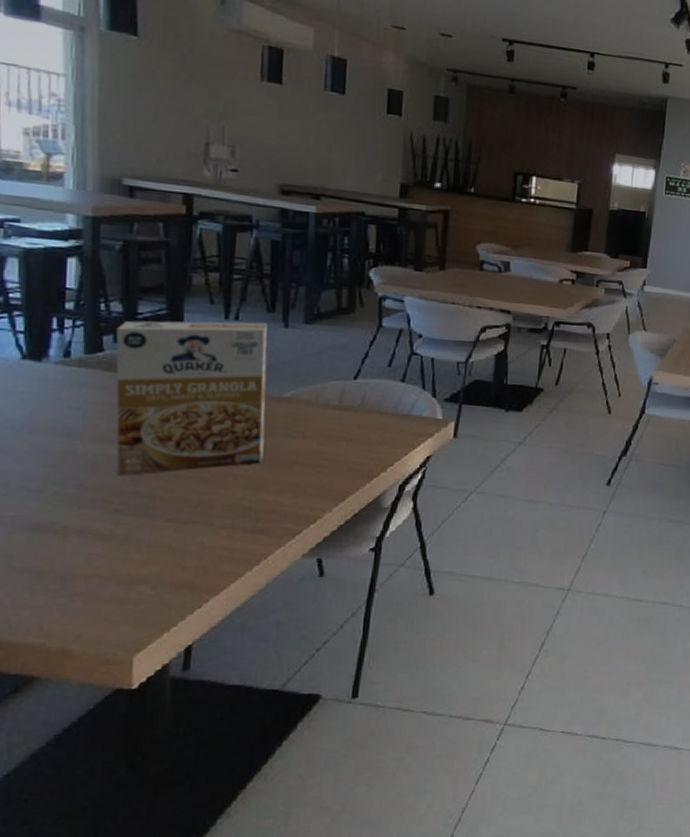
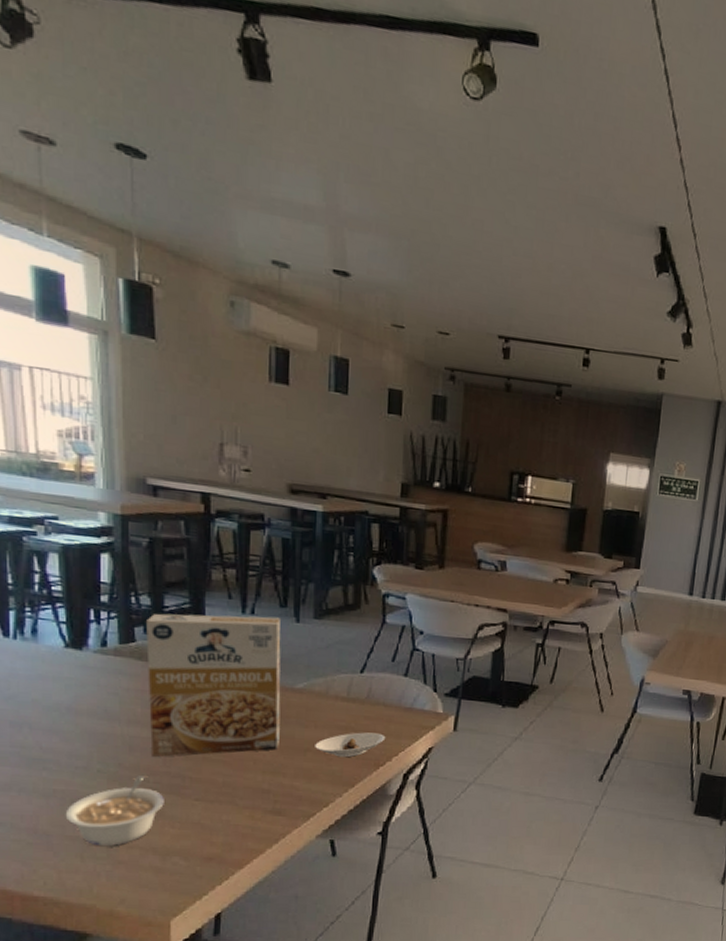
legume: none [13,495,130,577] -> present [65,774,164,847]
saucer: none [302,442,381,470] -> present [315,732,386,758]

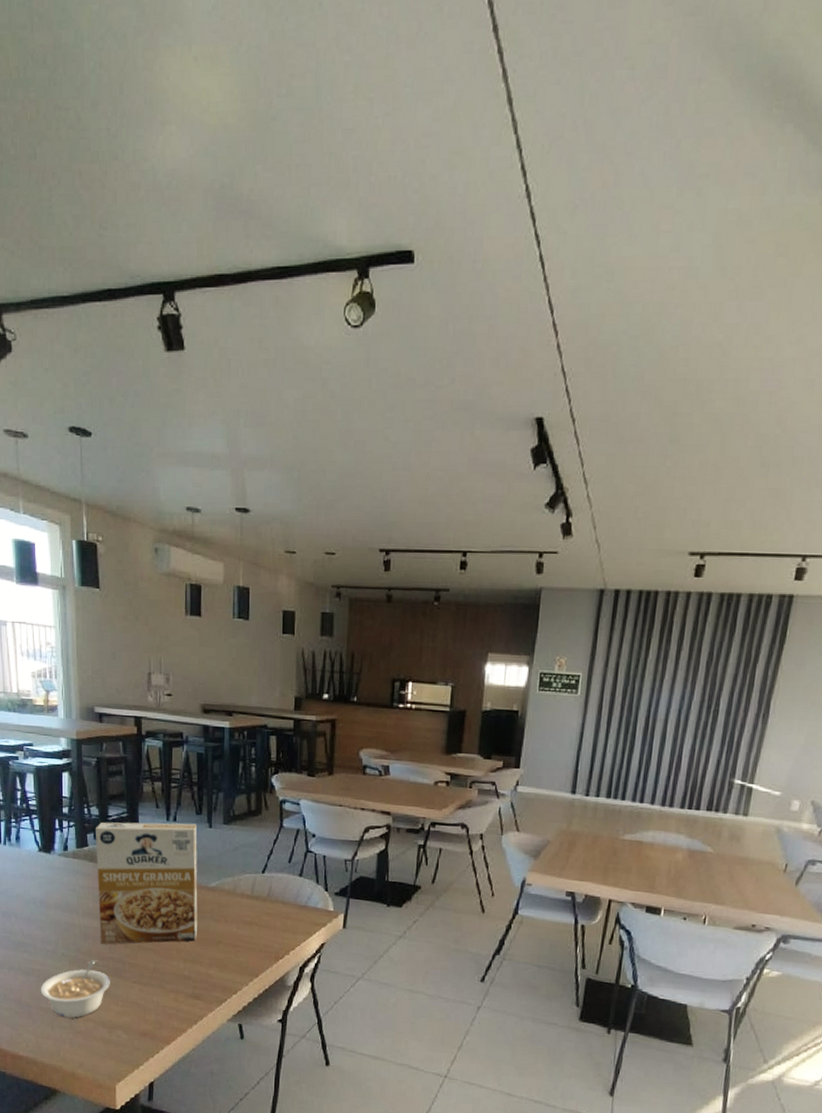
saucer: present [315,732,386,758] -> none [225,927,284,950]

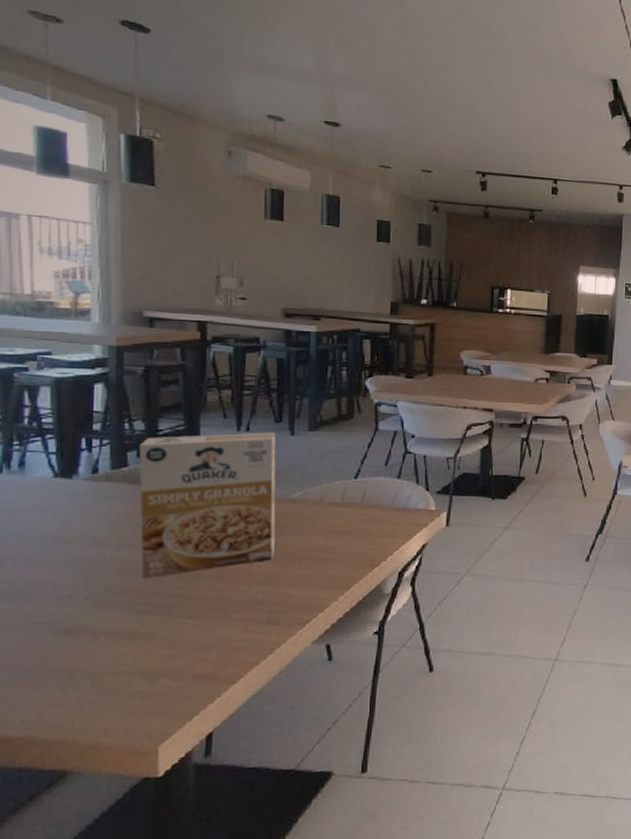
legume: present [40,959,110,1018] -> none [47,597,154,676]

